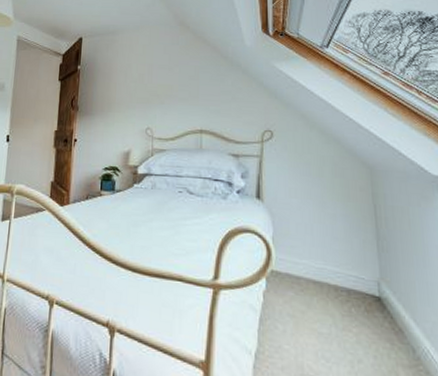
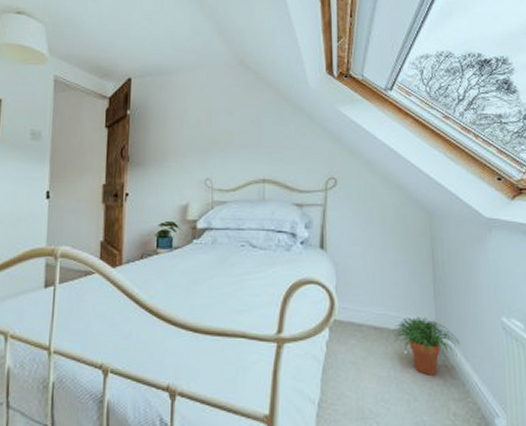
potted plant: none [333,273,408,337] -> present [392,316,460,375]

